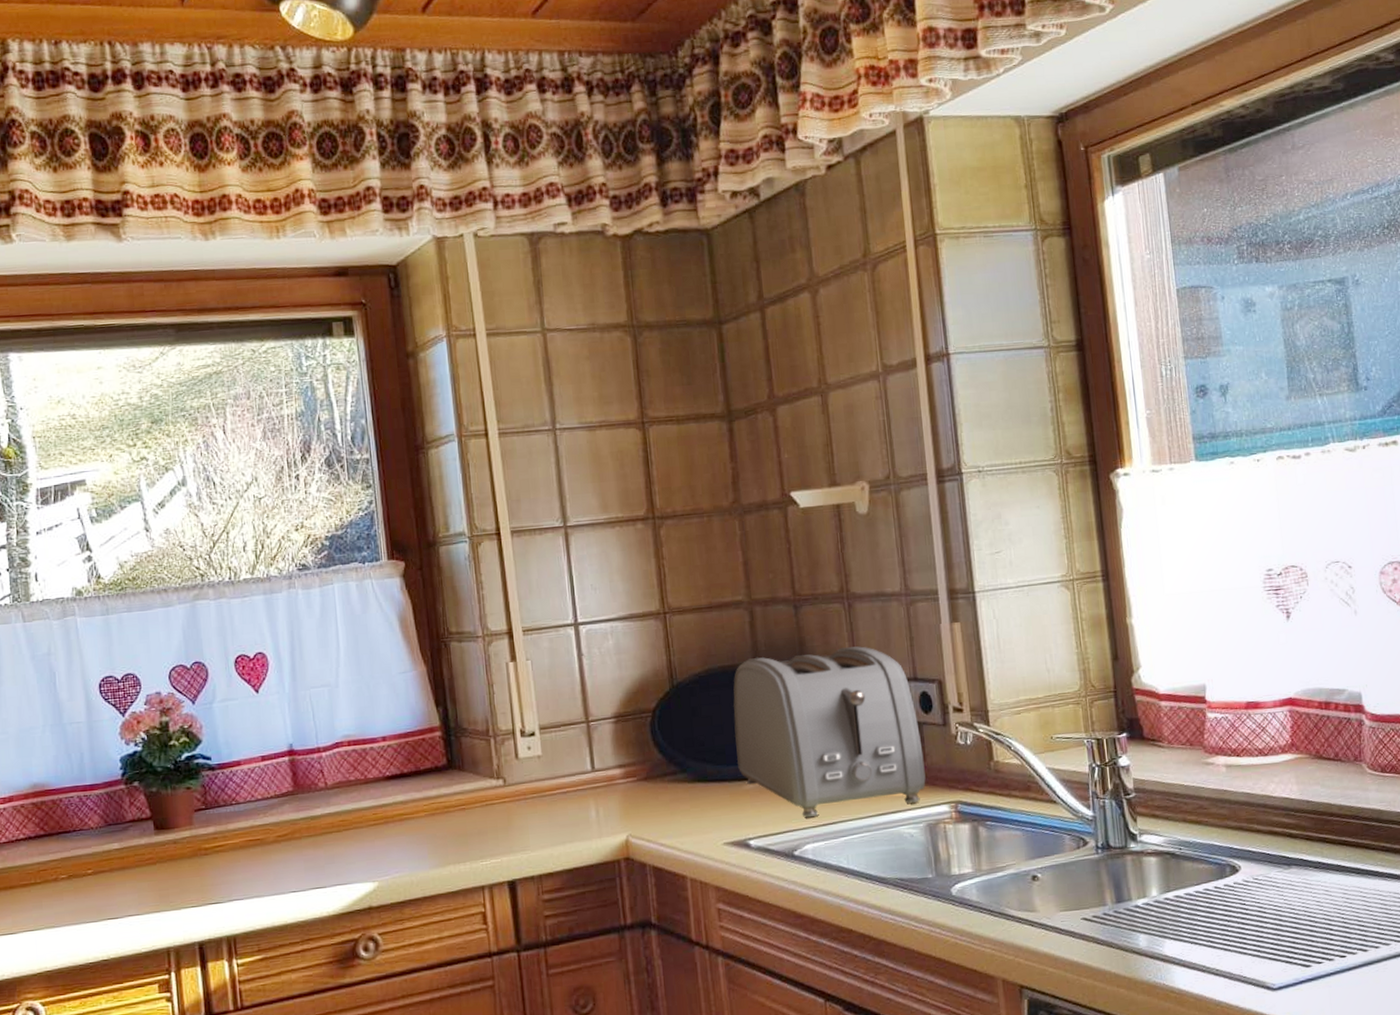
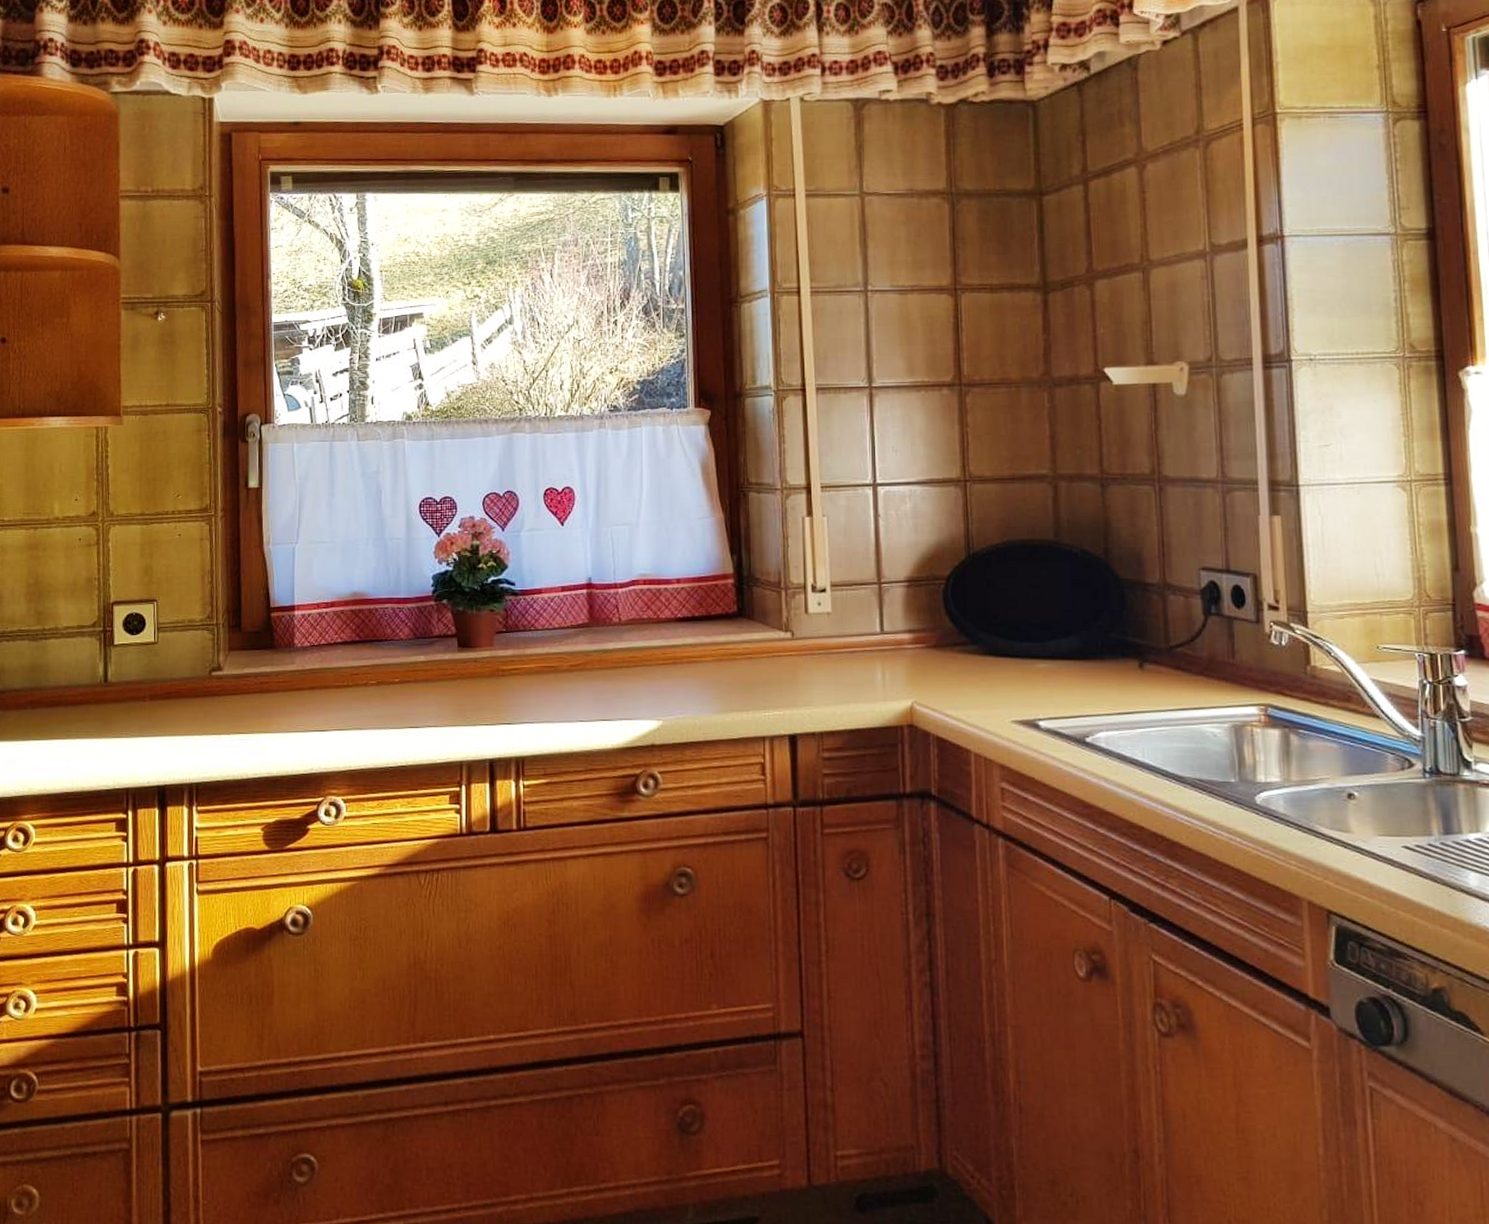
toaster: present [733,646,926,818] -> none [1030,532,1234,705]

